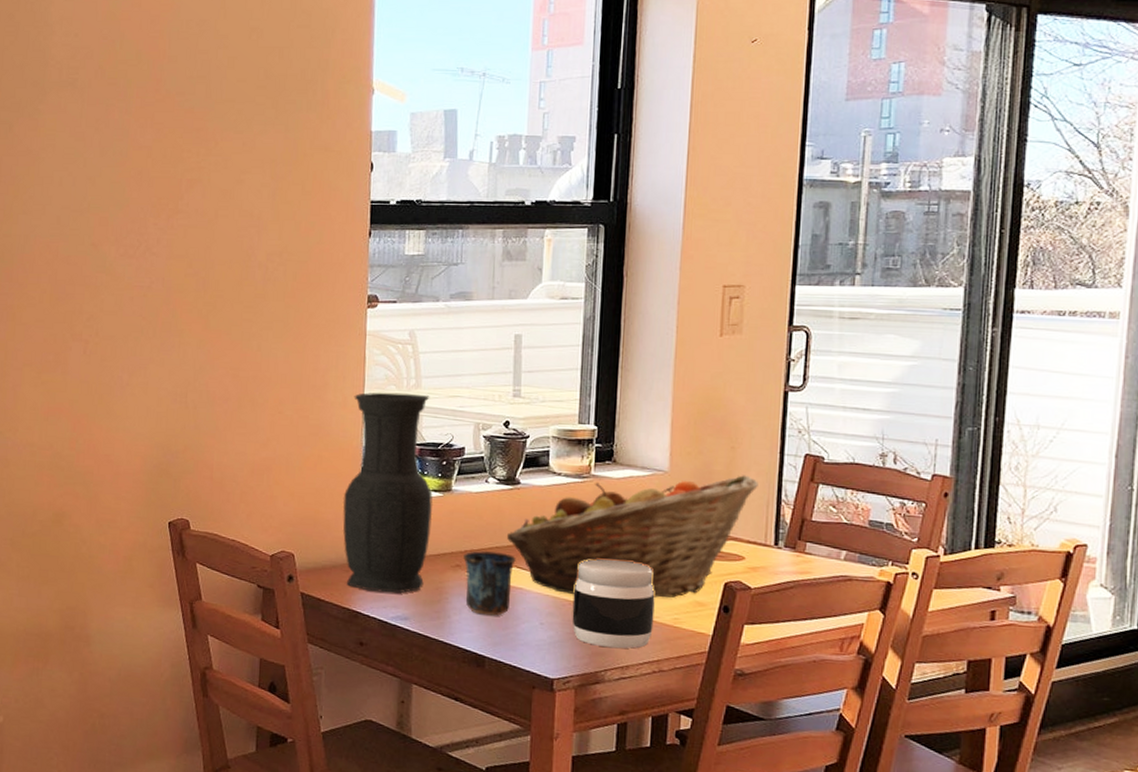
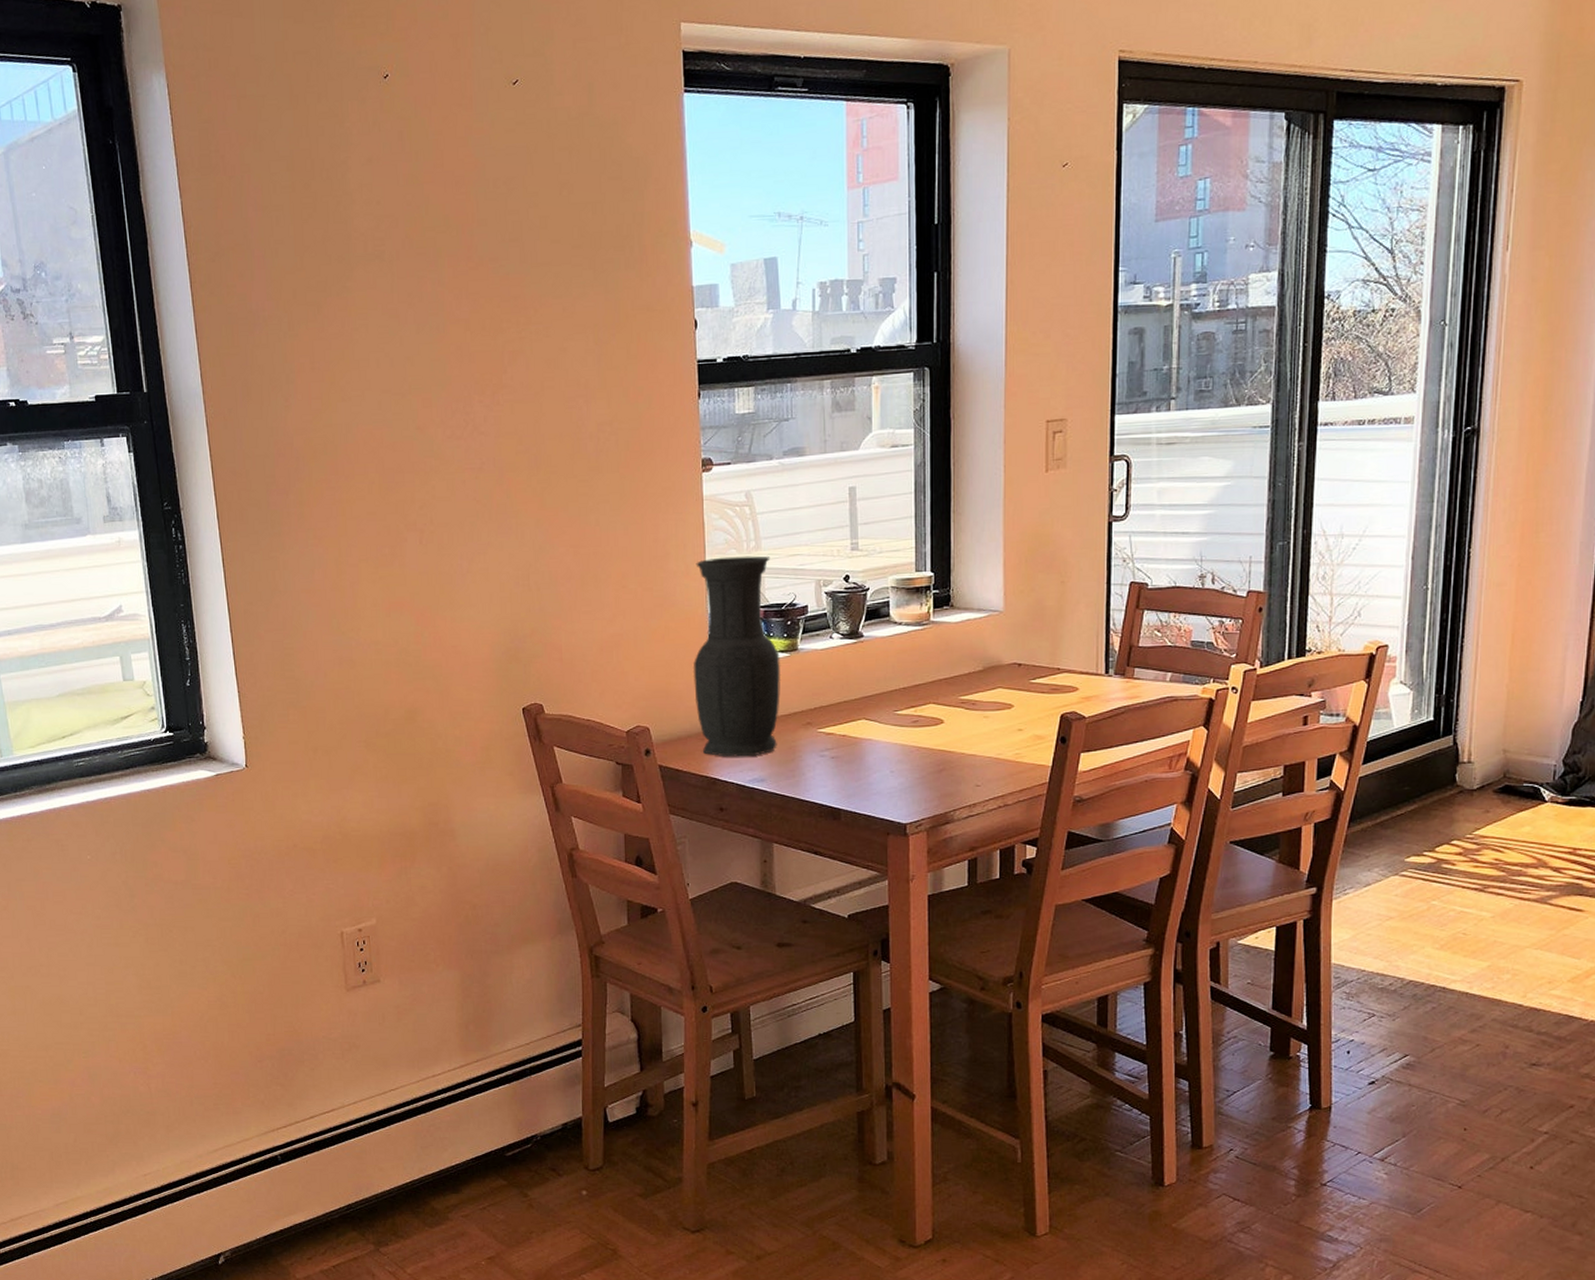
mug: present [463,550,516,616] -> none [813,705,864,769]
fruit basket: present [507,475,758,598] -> none [854,608,1088,740]
jar: present [572,559,655,649] -> none [920,702,997,789]

